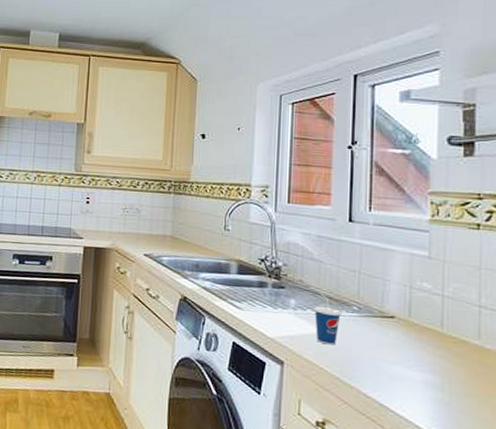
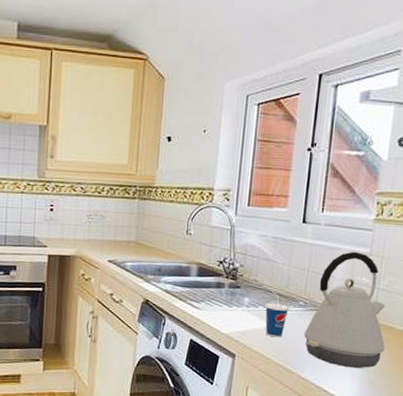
kettle: none [361,253,460,387] -> present [304,251,386,369]

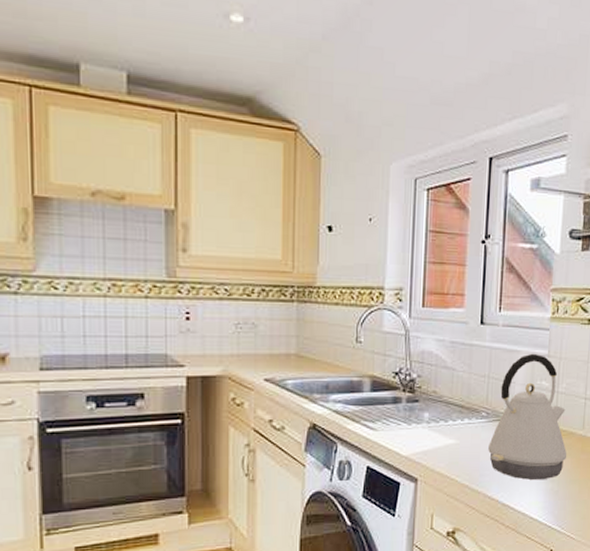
cup: present [265,290,289,338] -> none [446,402,472,455]

